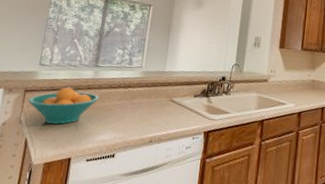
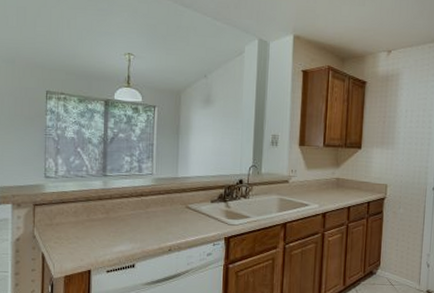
fruit bowl: present [28,87,100,125] -> none [39,199,113,237]

